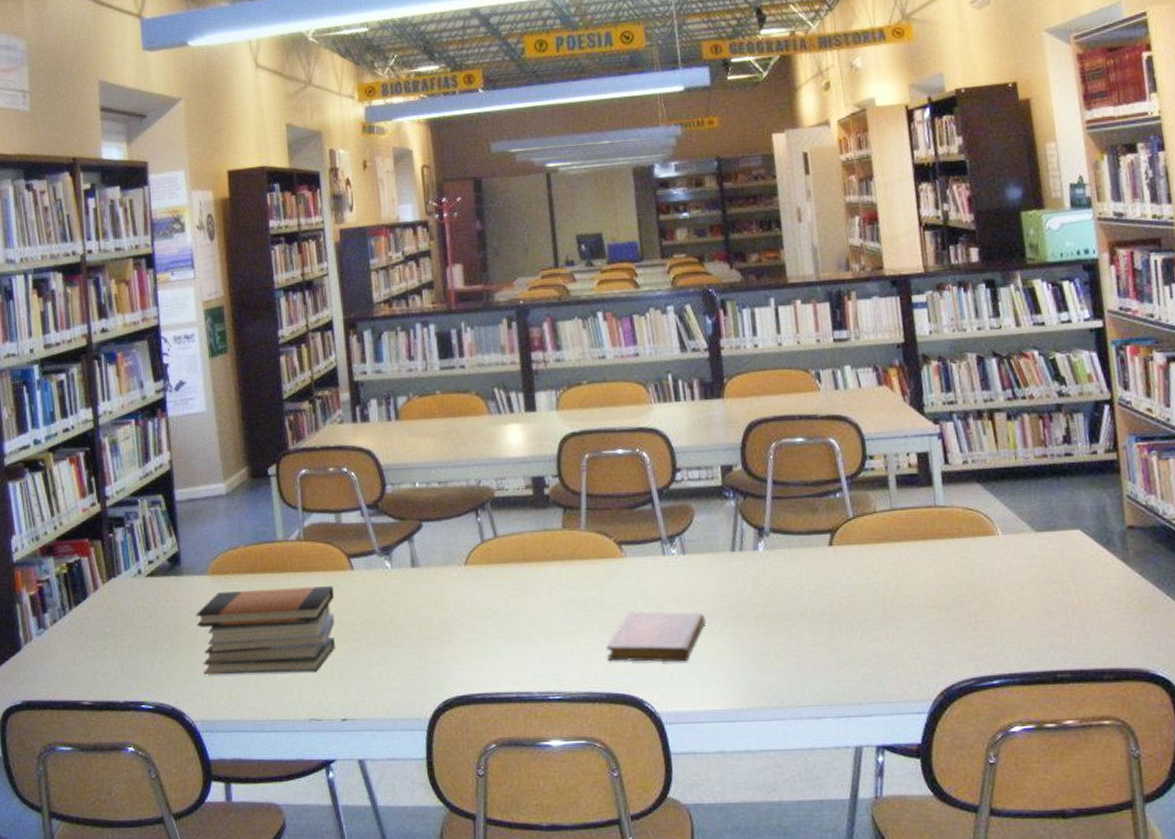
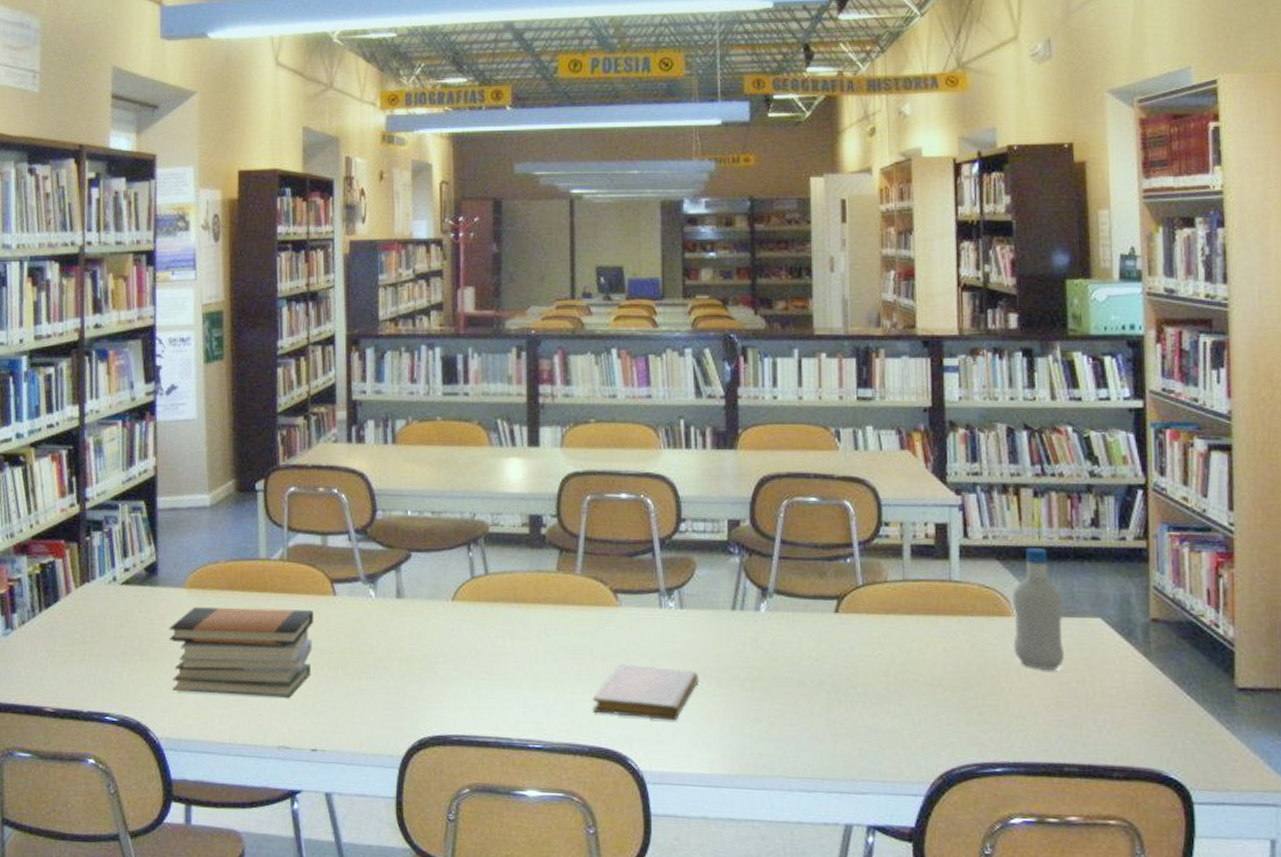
bottle: none [995,468,1049,583] -> present [1013,548,1065,670]

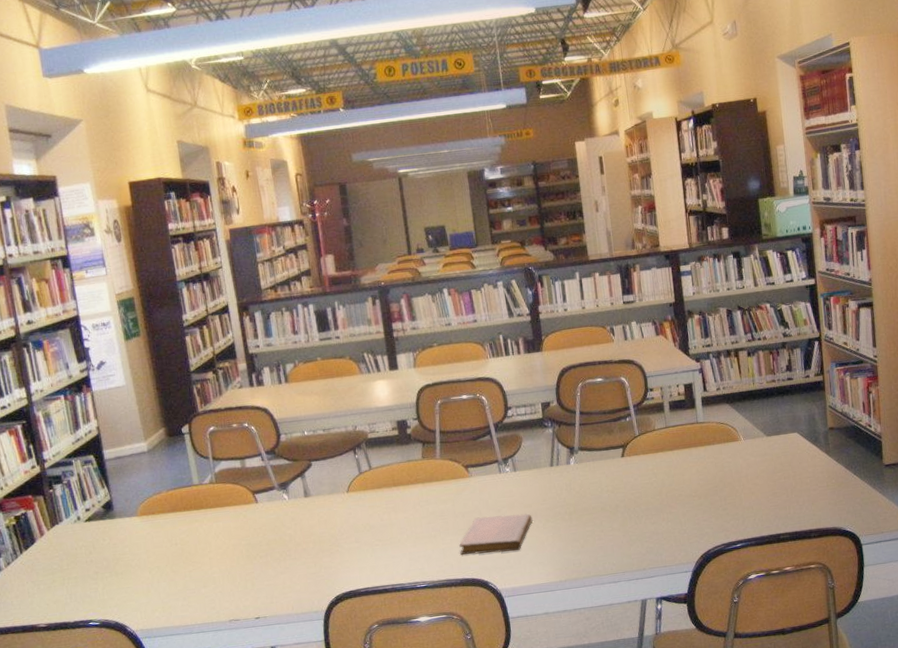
book stack: present [168,607,315,698] -> none [129,517,247,594]
bottle: present [1013,548,1065,670] -> none [739,391,776,474]

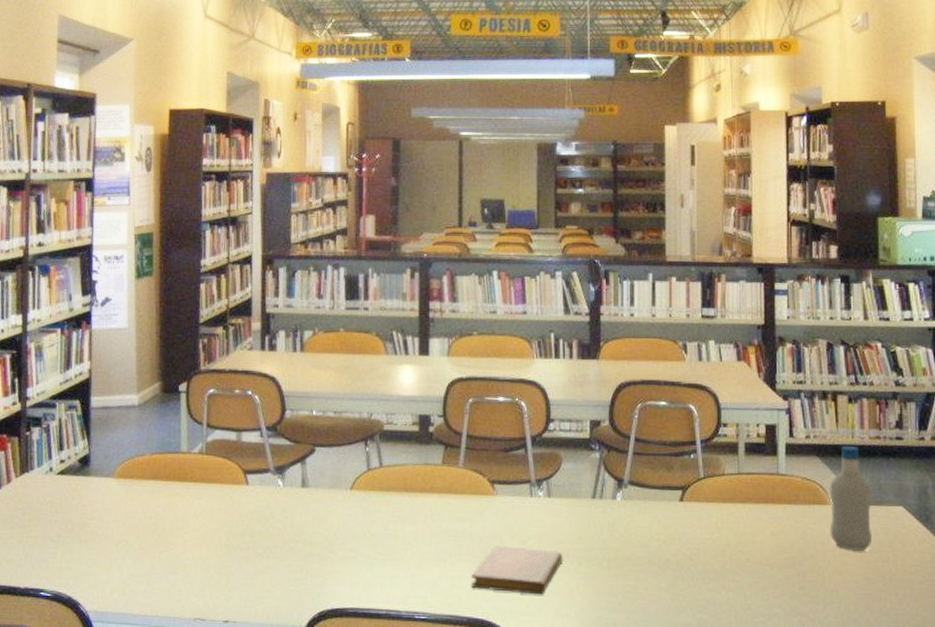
bottle: none [739,391,776,474] -> present [830,446,873,551]

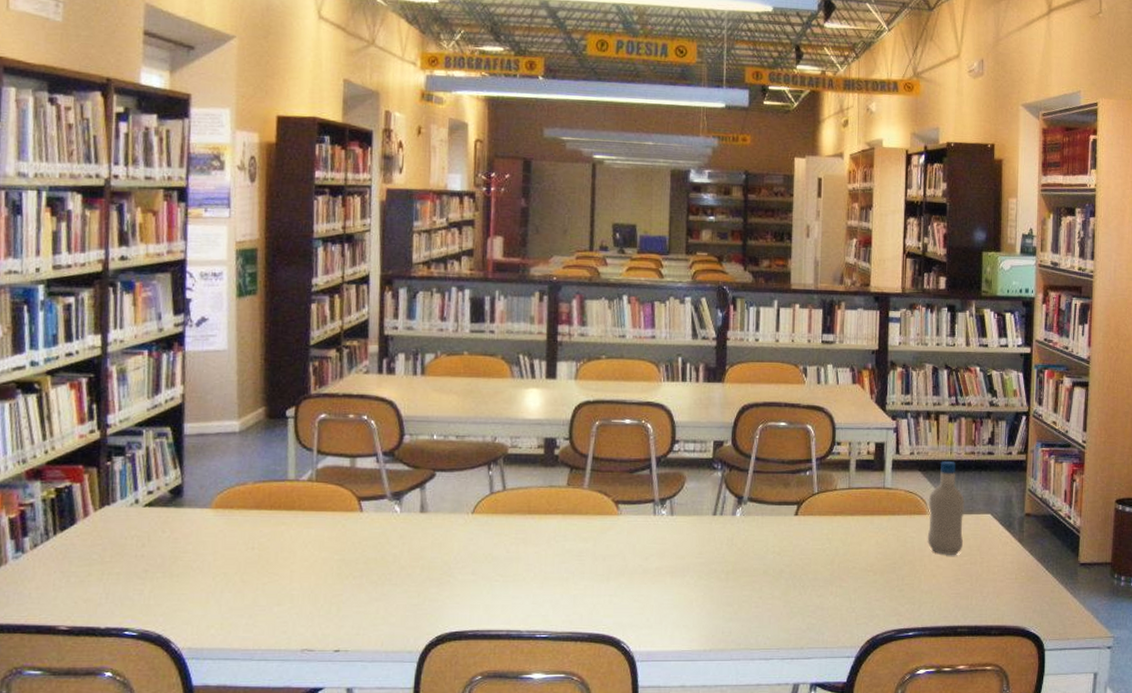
notebook: present [471,545,563,595] -> none [593,563,684,609]

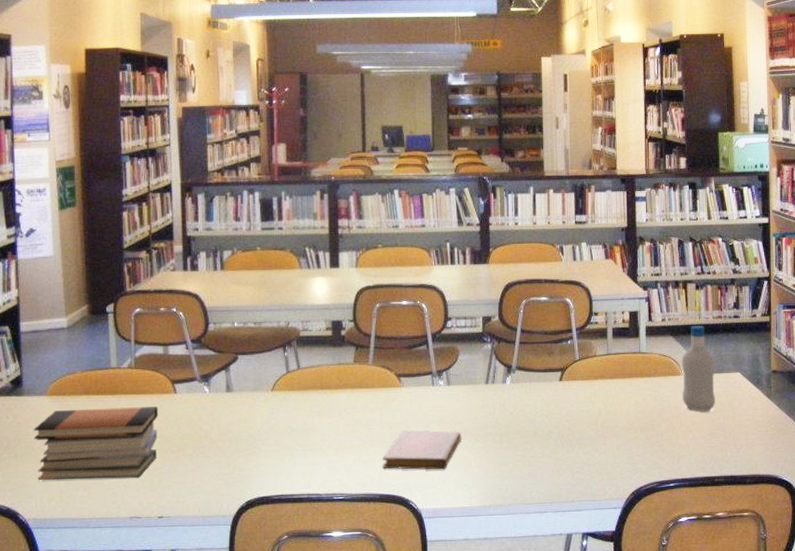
book stack: none [193,525,341,605] -> present [33,407,159,480]
notebook: none [593,563,684,609] -> present [383,430,462,470]

